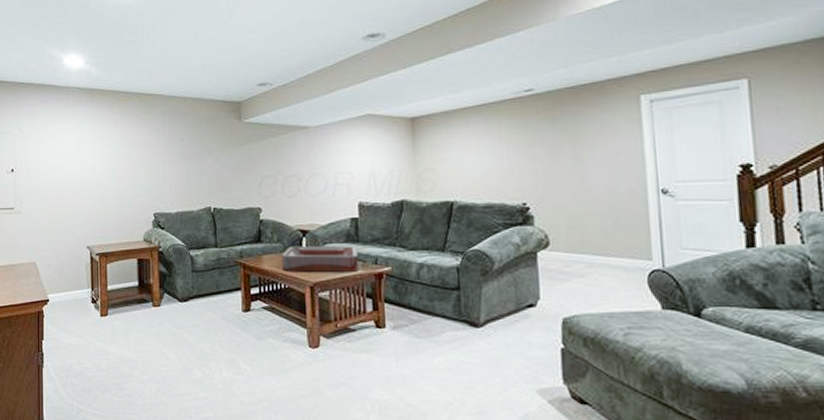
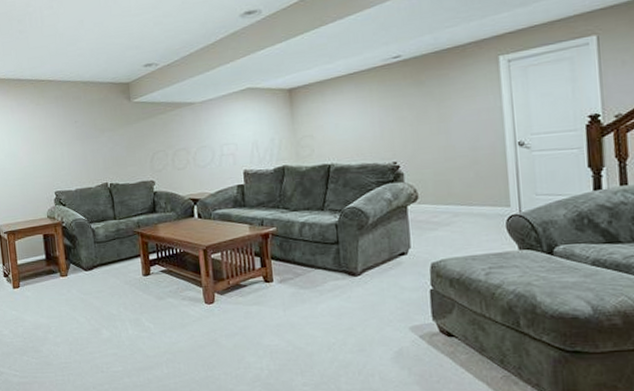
decorative tray: present [281,245,358,273] -> none [175,210,246,238]

